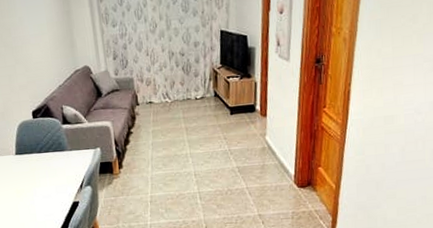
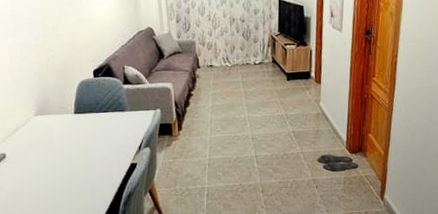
slippers: none [264,189,307,206] -> present [318,154,358,171]

